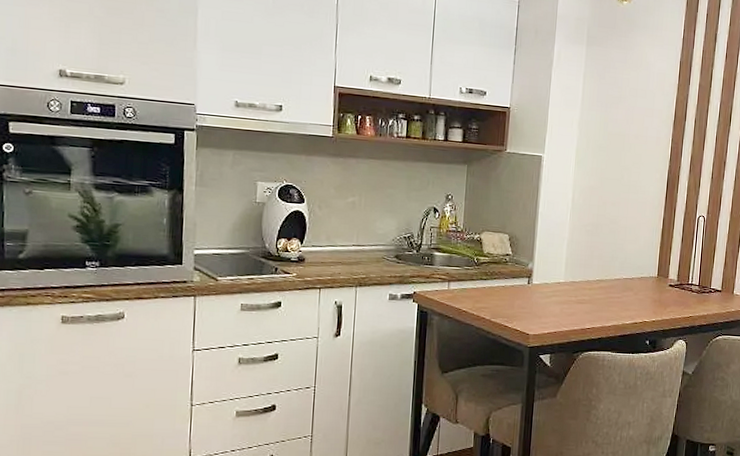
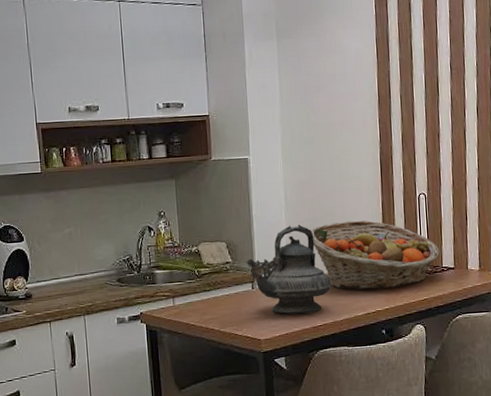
teapot: none [525,227,606,316] -> present [245,224,332,315]
fruit basket: none [592,231,710,302] -> present [310,220,440,290]

